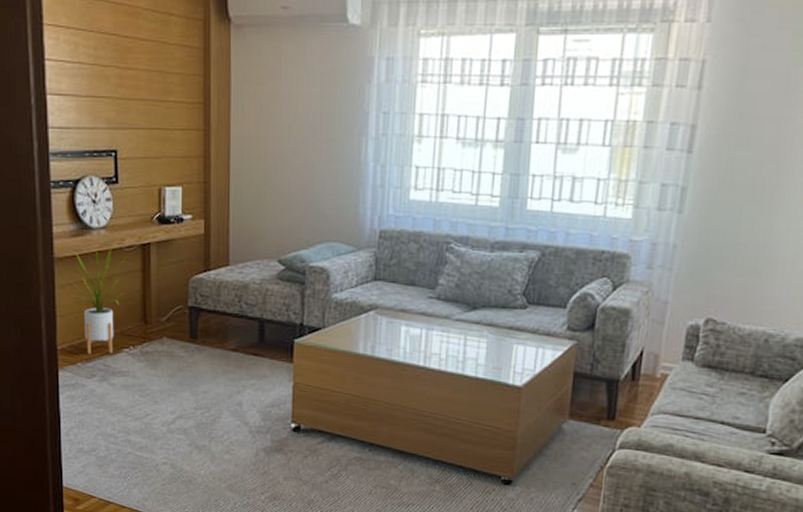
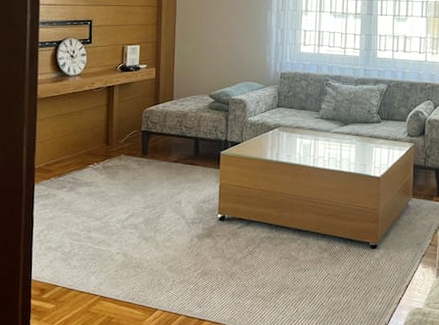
house plant: present [71,245,125,355] -> none [49,88,94,171]

